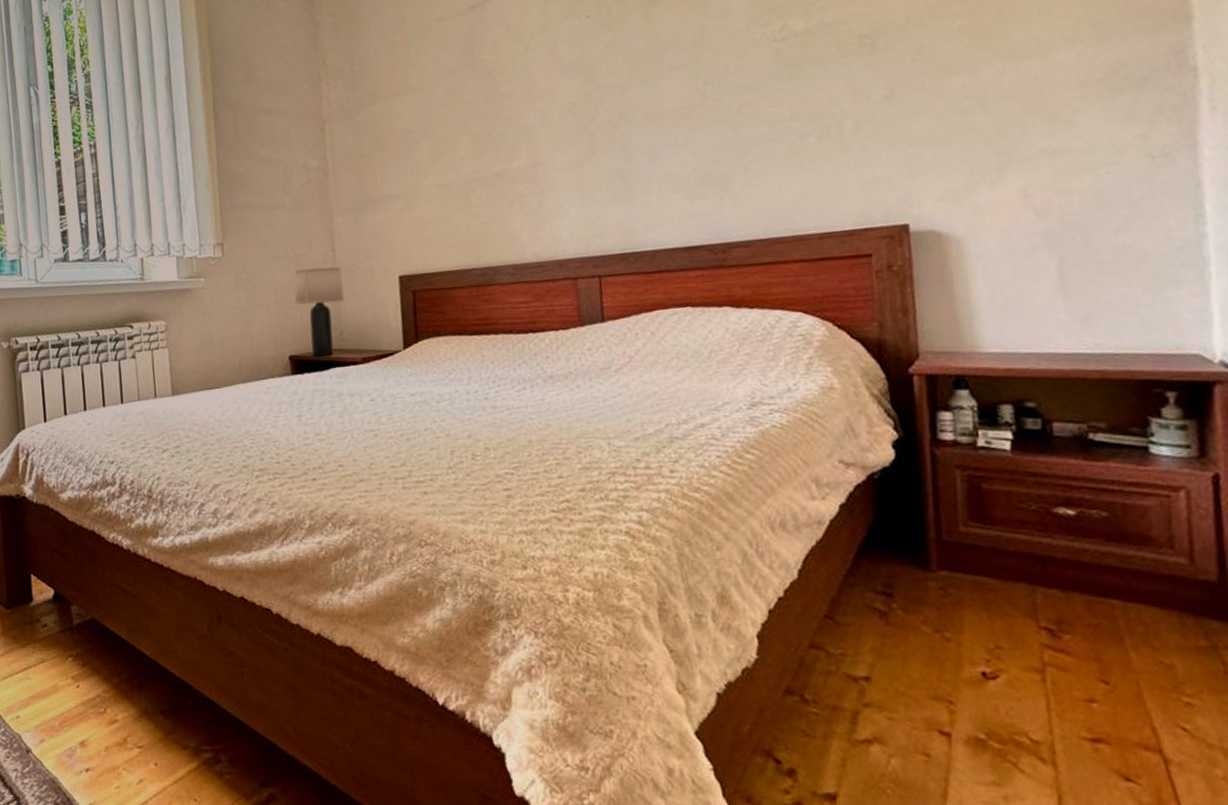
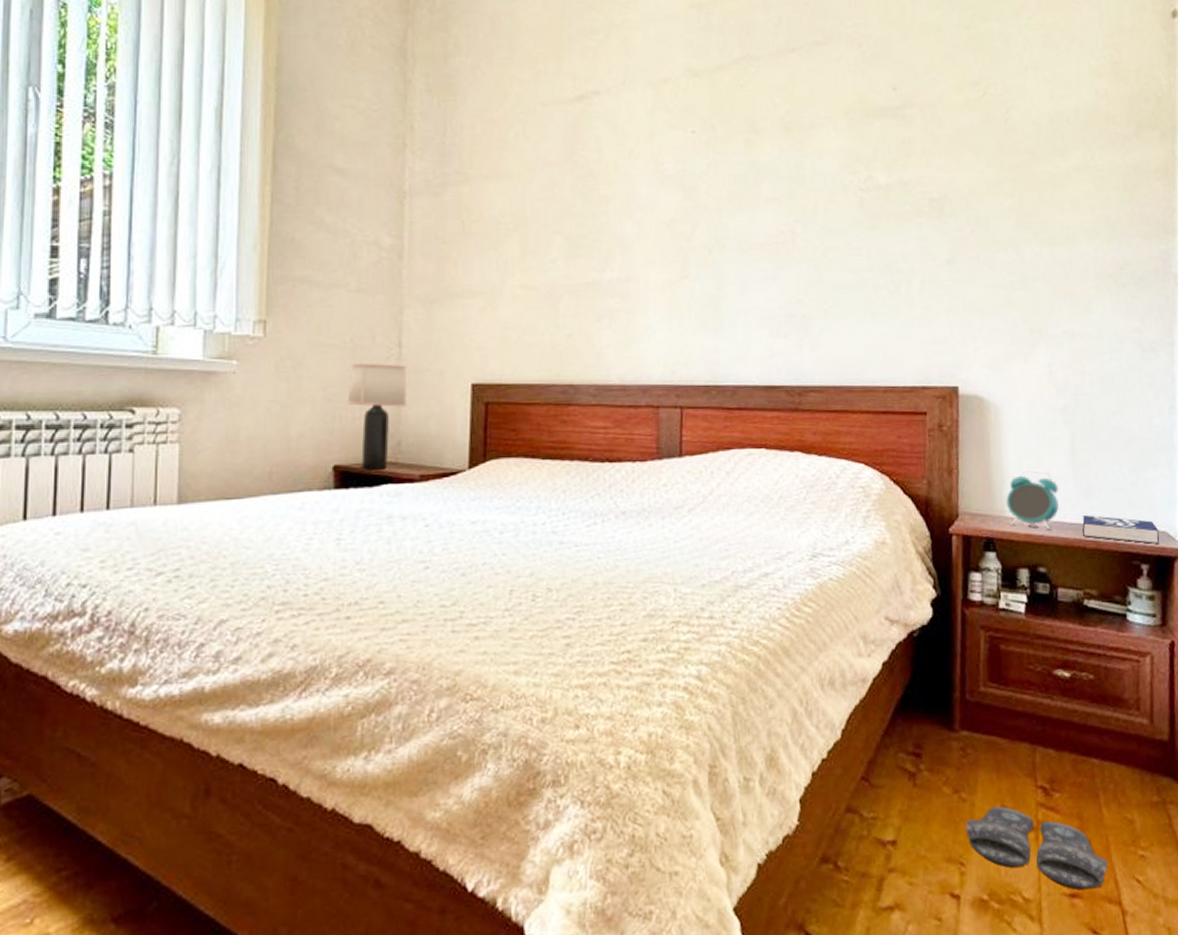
slippers: none [952,646,1142,735] -> present [965,806,1108,890]
alarm clock: none [977,300,1048,363] -> present [1006,469,1059,531]
book: none [1080,342,1190,369] -> present [1082,514,1160,544]

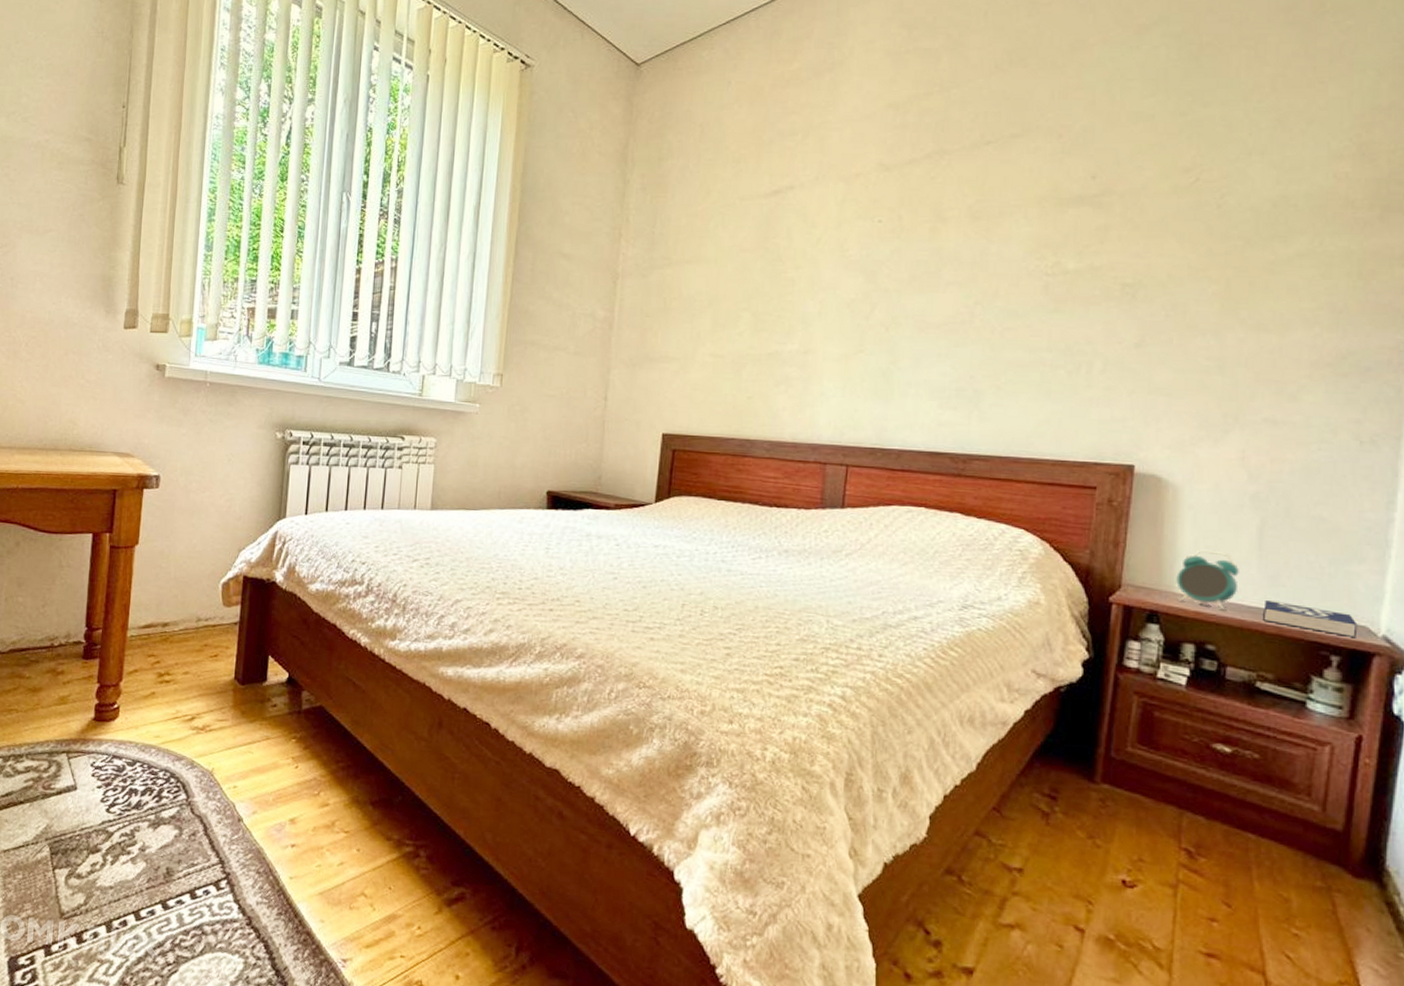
table lamp: present [347,362,407,472] -> none [561,411,610,499]
slippers: present [965,806,1108,890] -> none [1097,857,1255,954]

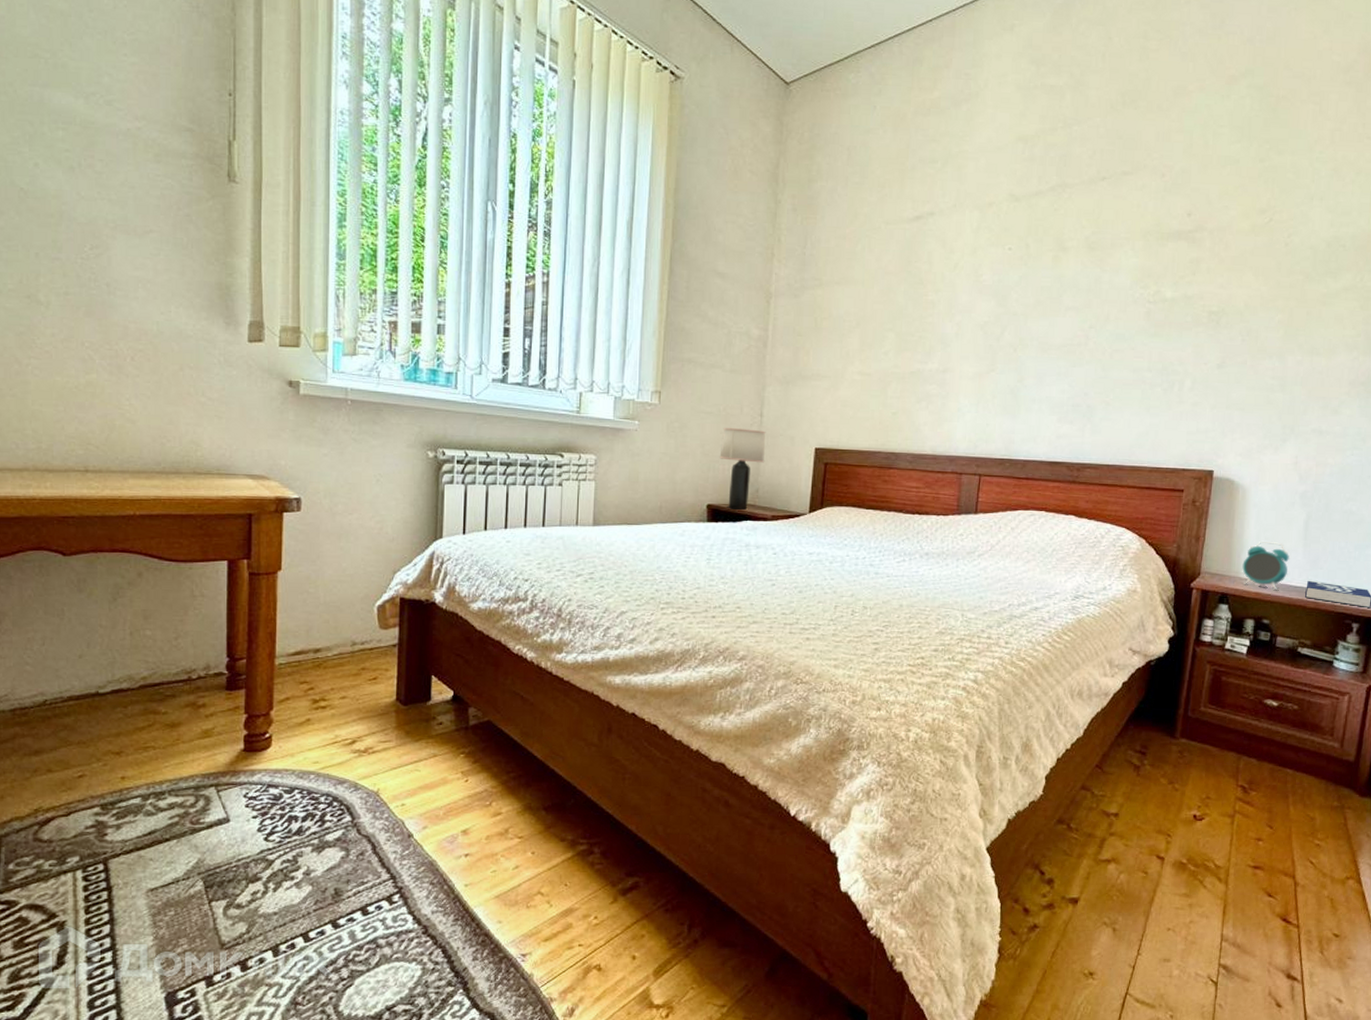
table lamp: none [561,411,610,499] -> present [719,427,766,511]

